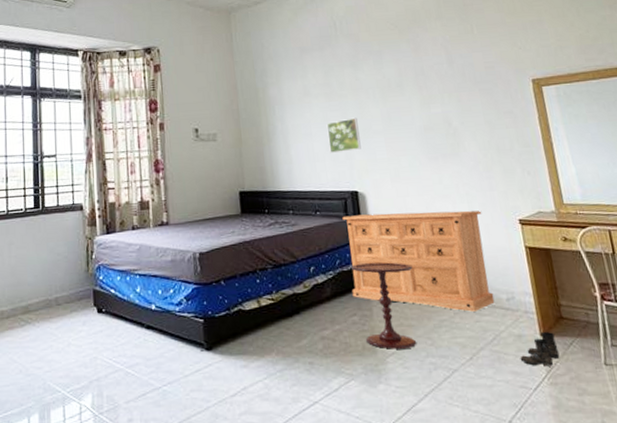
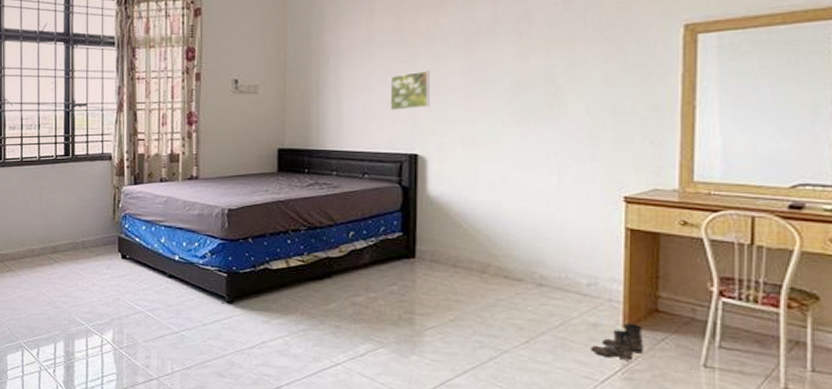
dresser: present [342,210,495,312] -> none [394,180,575,294]
side table: present [351,262,417,349] -> none [398,233,472,324]

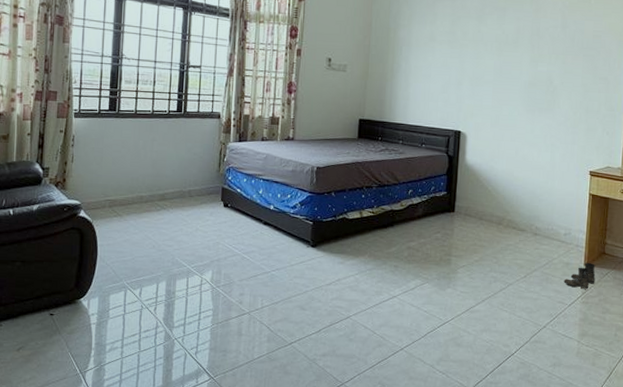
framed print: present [390,70,430,111] -> none [443,66,473,96]

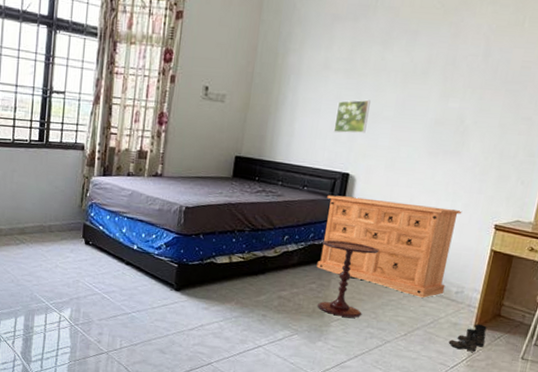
dresser: none [440,151,561,241] -> present [316,195,463,298]
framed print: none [443,66,473,96] -> present [333,99,371,134]
side table: none [443,192,494,263] -> present [317,240,379,318]

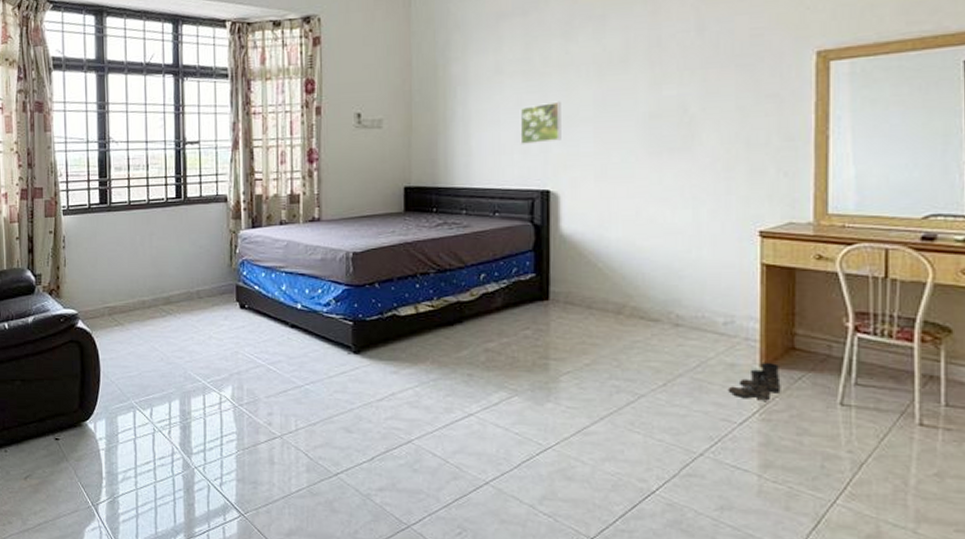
dresser: present [316,195,463,298] -> none [526,217,710,334]
side table: present [317,240,379,318] -> none [530,273,607,368]

